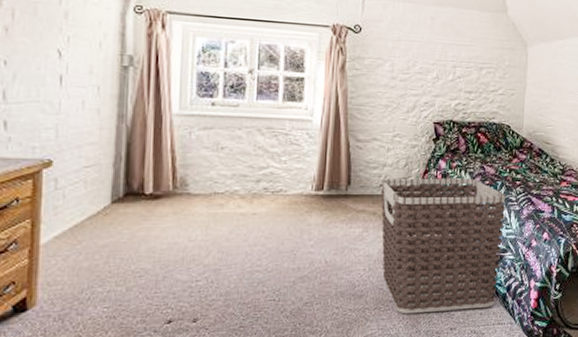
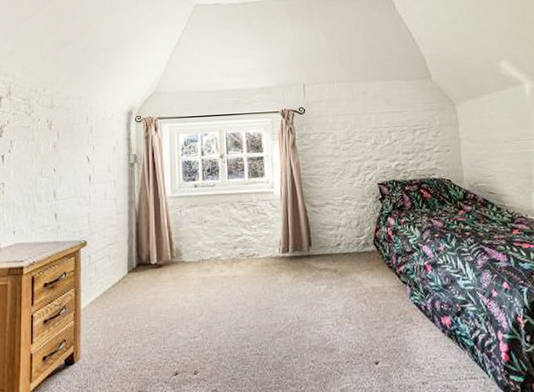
clothes hamper: present [380,178,506,314] -> none [338,232,464,368]

